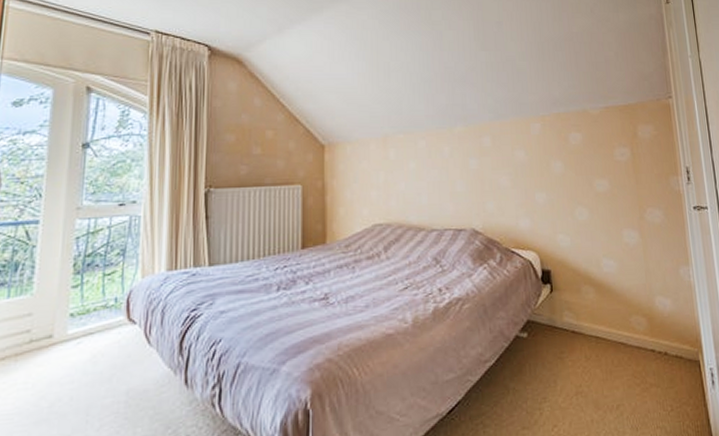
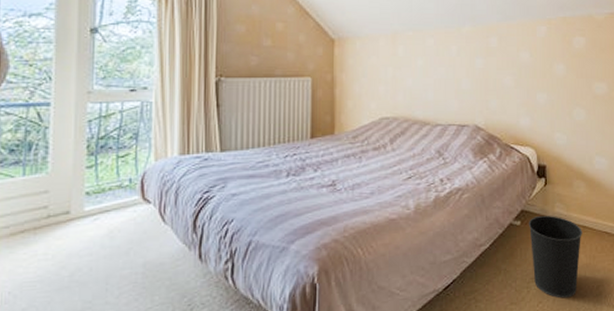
wastebasket: none [535,325,596,421] -> present [528,215,582,299]

